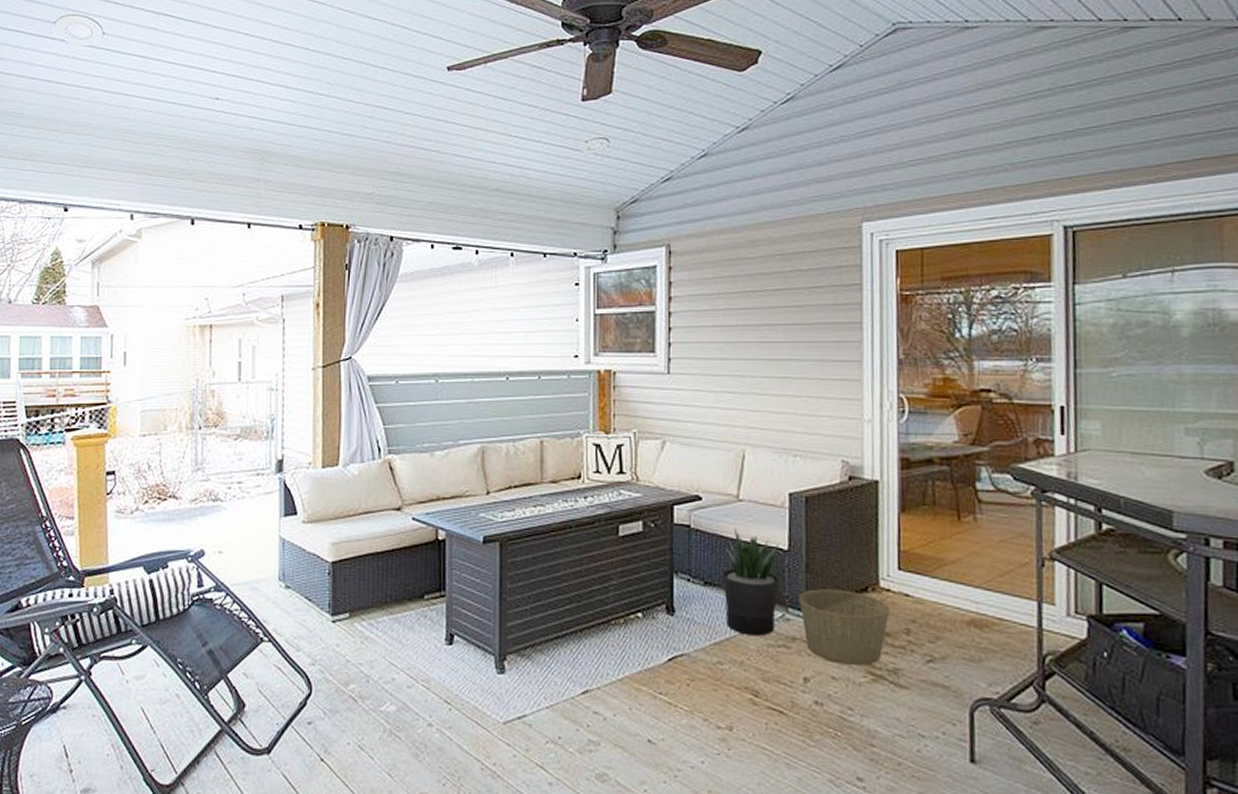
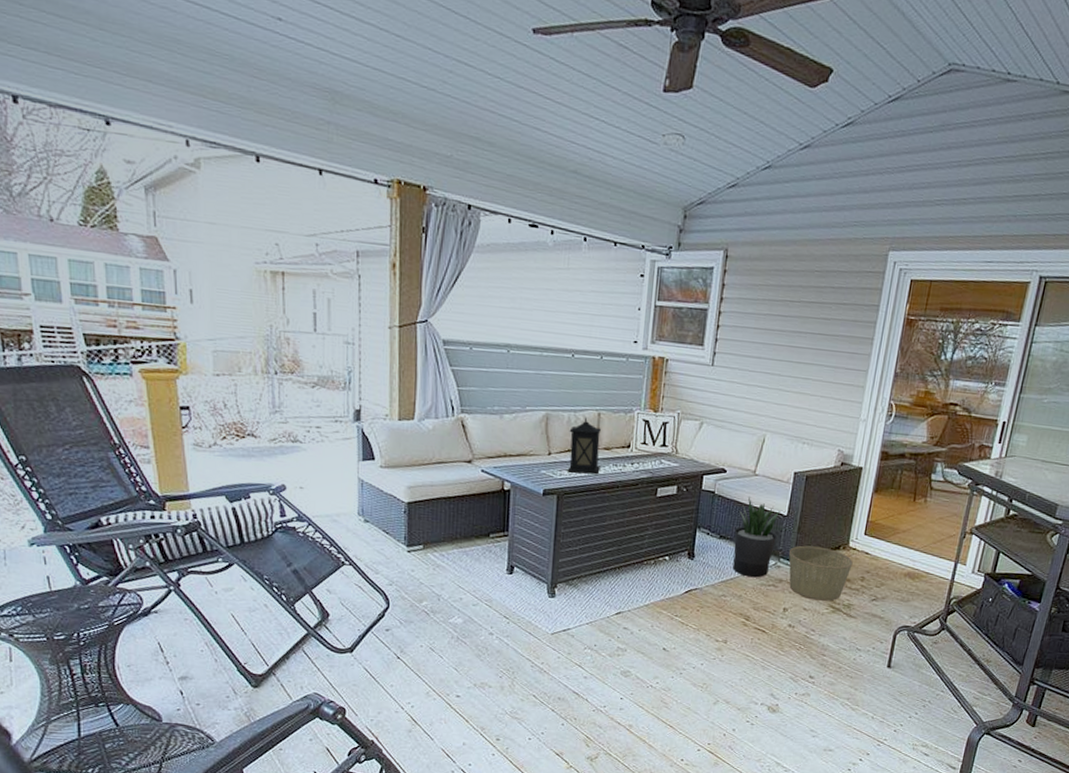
lantern: none [509,446,548,514] -> present [567,417,601,475]

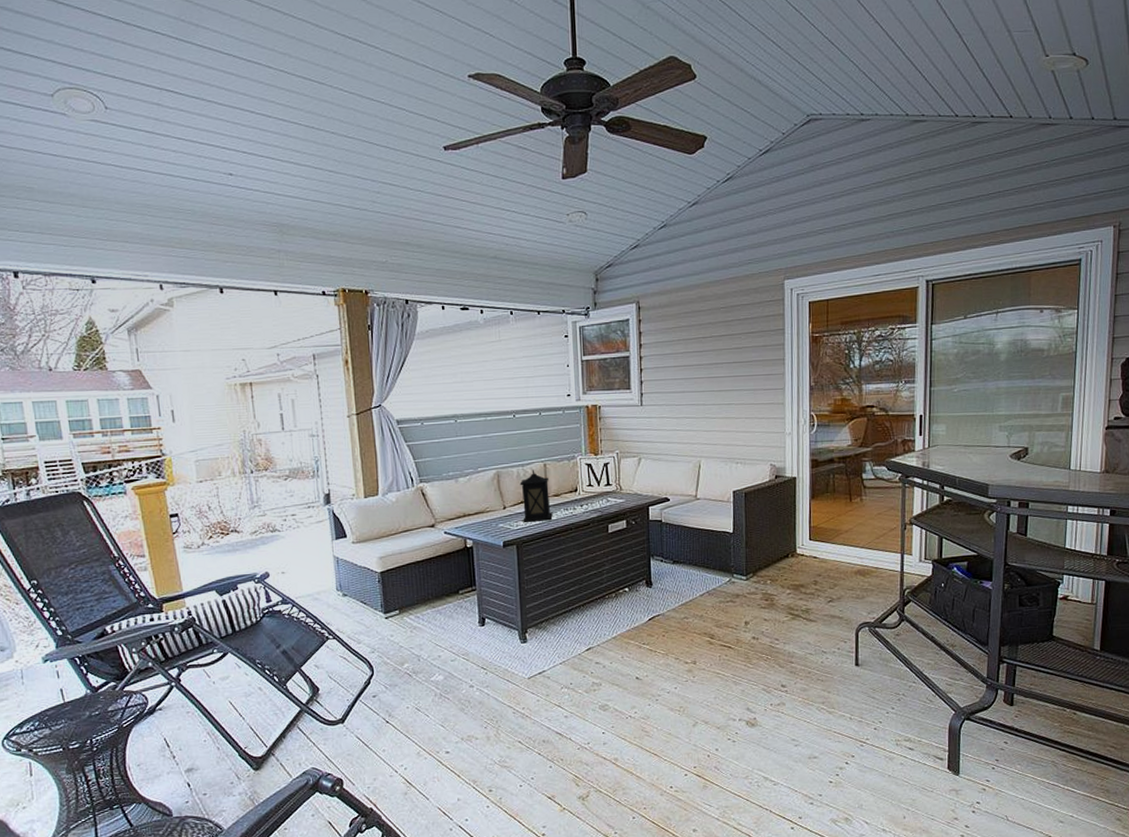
planter: present [732,497,780,578] -> none [686,520,727,597]
basket: present [789,545,853,601] -> none [741,557,803,610]

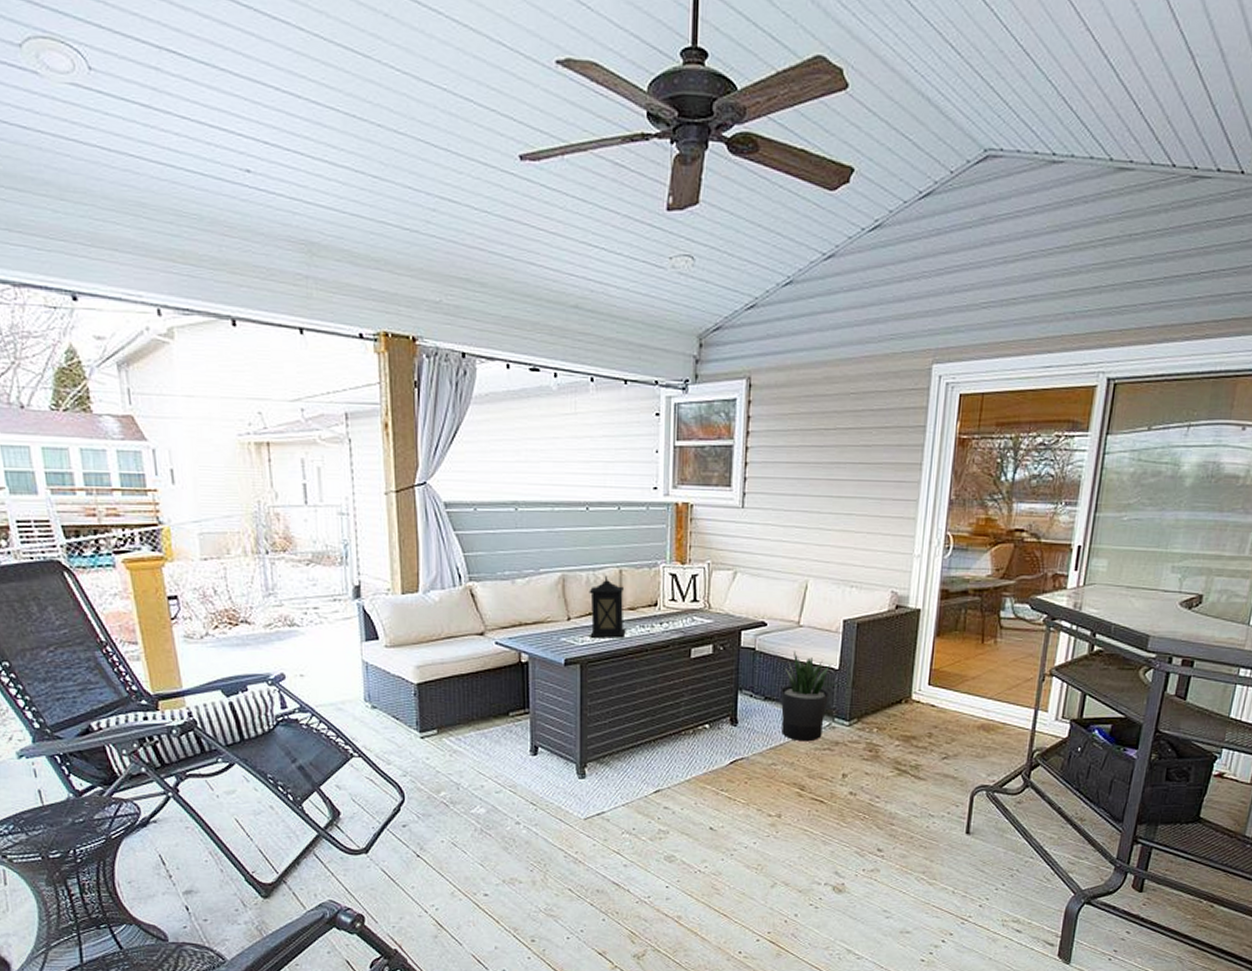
planter: none [686,520,727,597] -> present [780,651,830,742]

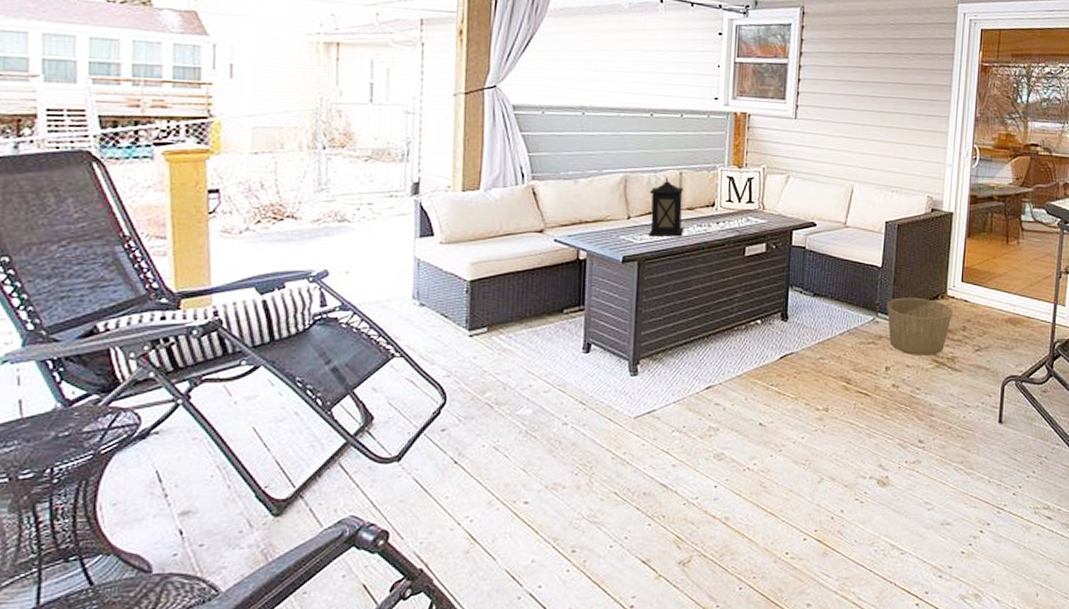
planter: present [780,651,830,742] -> none [828,250,874,336]
basket: none [844,701,918,763] -> present [887,297,953,355]

